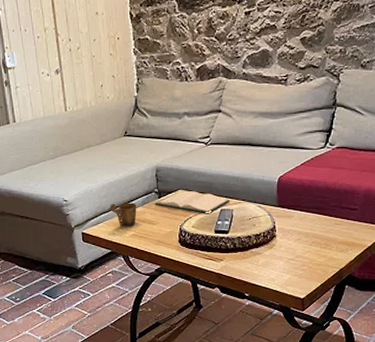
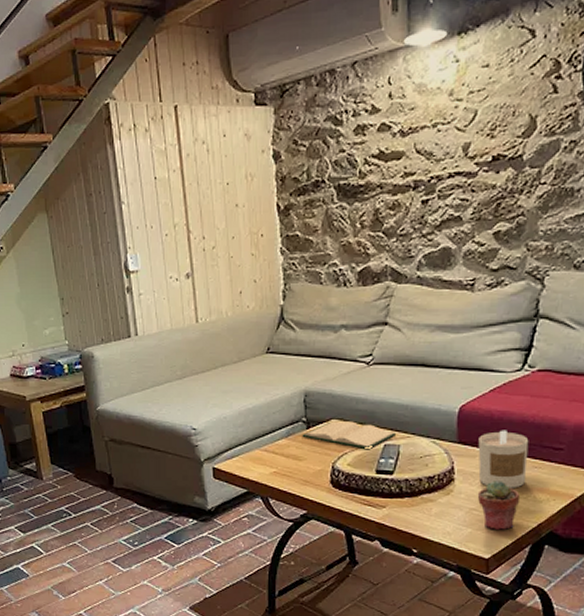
mug: present [110,203,137,226] -> none [247,433,280,461]
candle: none [293,195,332,241] -> present [478,430,529,488]
potted succulent: none [294,236,326,275] -> present [477,481,521,530]

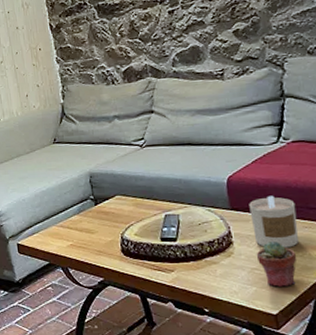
hardback book: present [302,421,396,450] -> none [91,196,174,221]

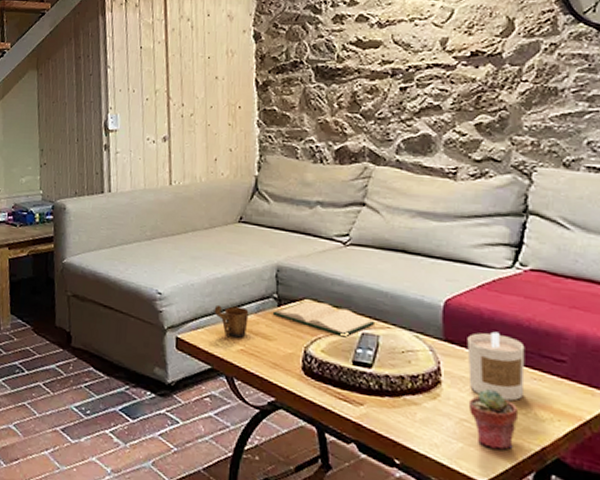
mug: none [44,211,73,236] -> present [214,304,249,338]
hardback book: none [91,196,174,221] -> present [272,301,374,337]

